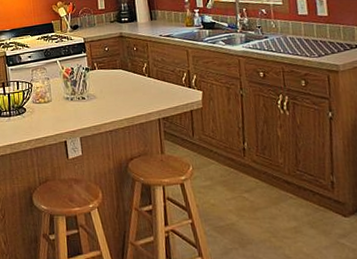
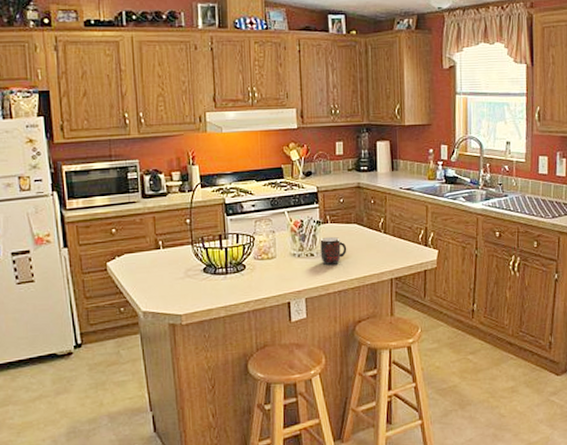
mug: none [89,81,115,107] -> present [320,236,347,265]

